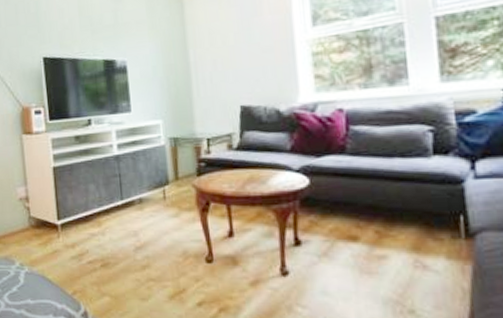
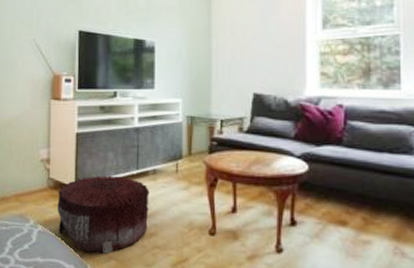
pouf: none [41,208,139,291] -> present [57,175,149,254]

